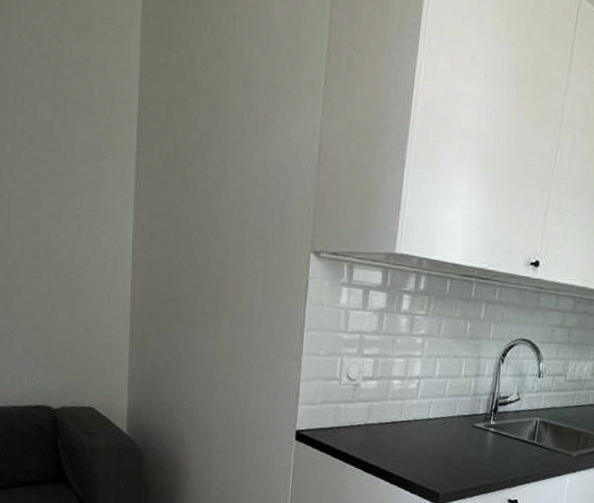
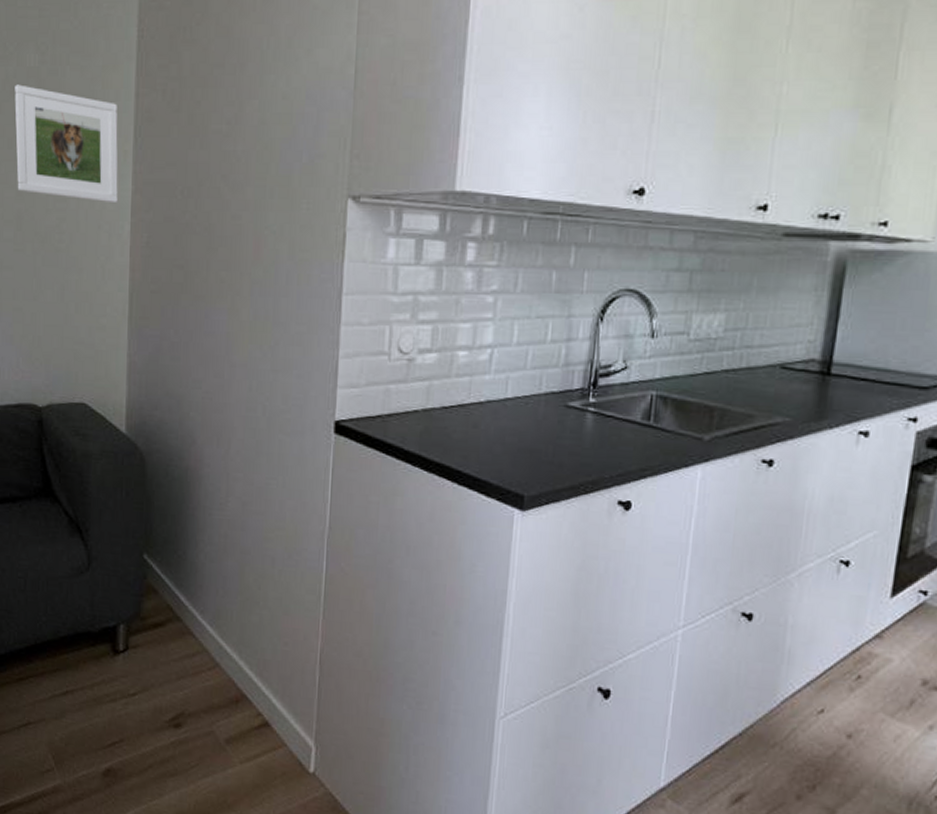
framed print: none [31,135,122,244] -> present [14,84,118,204]

